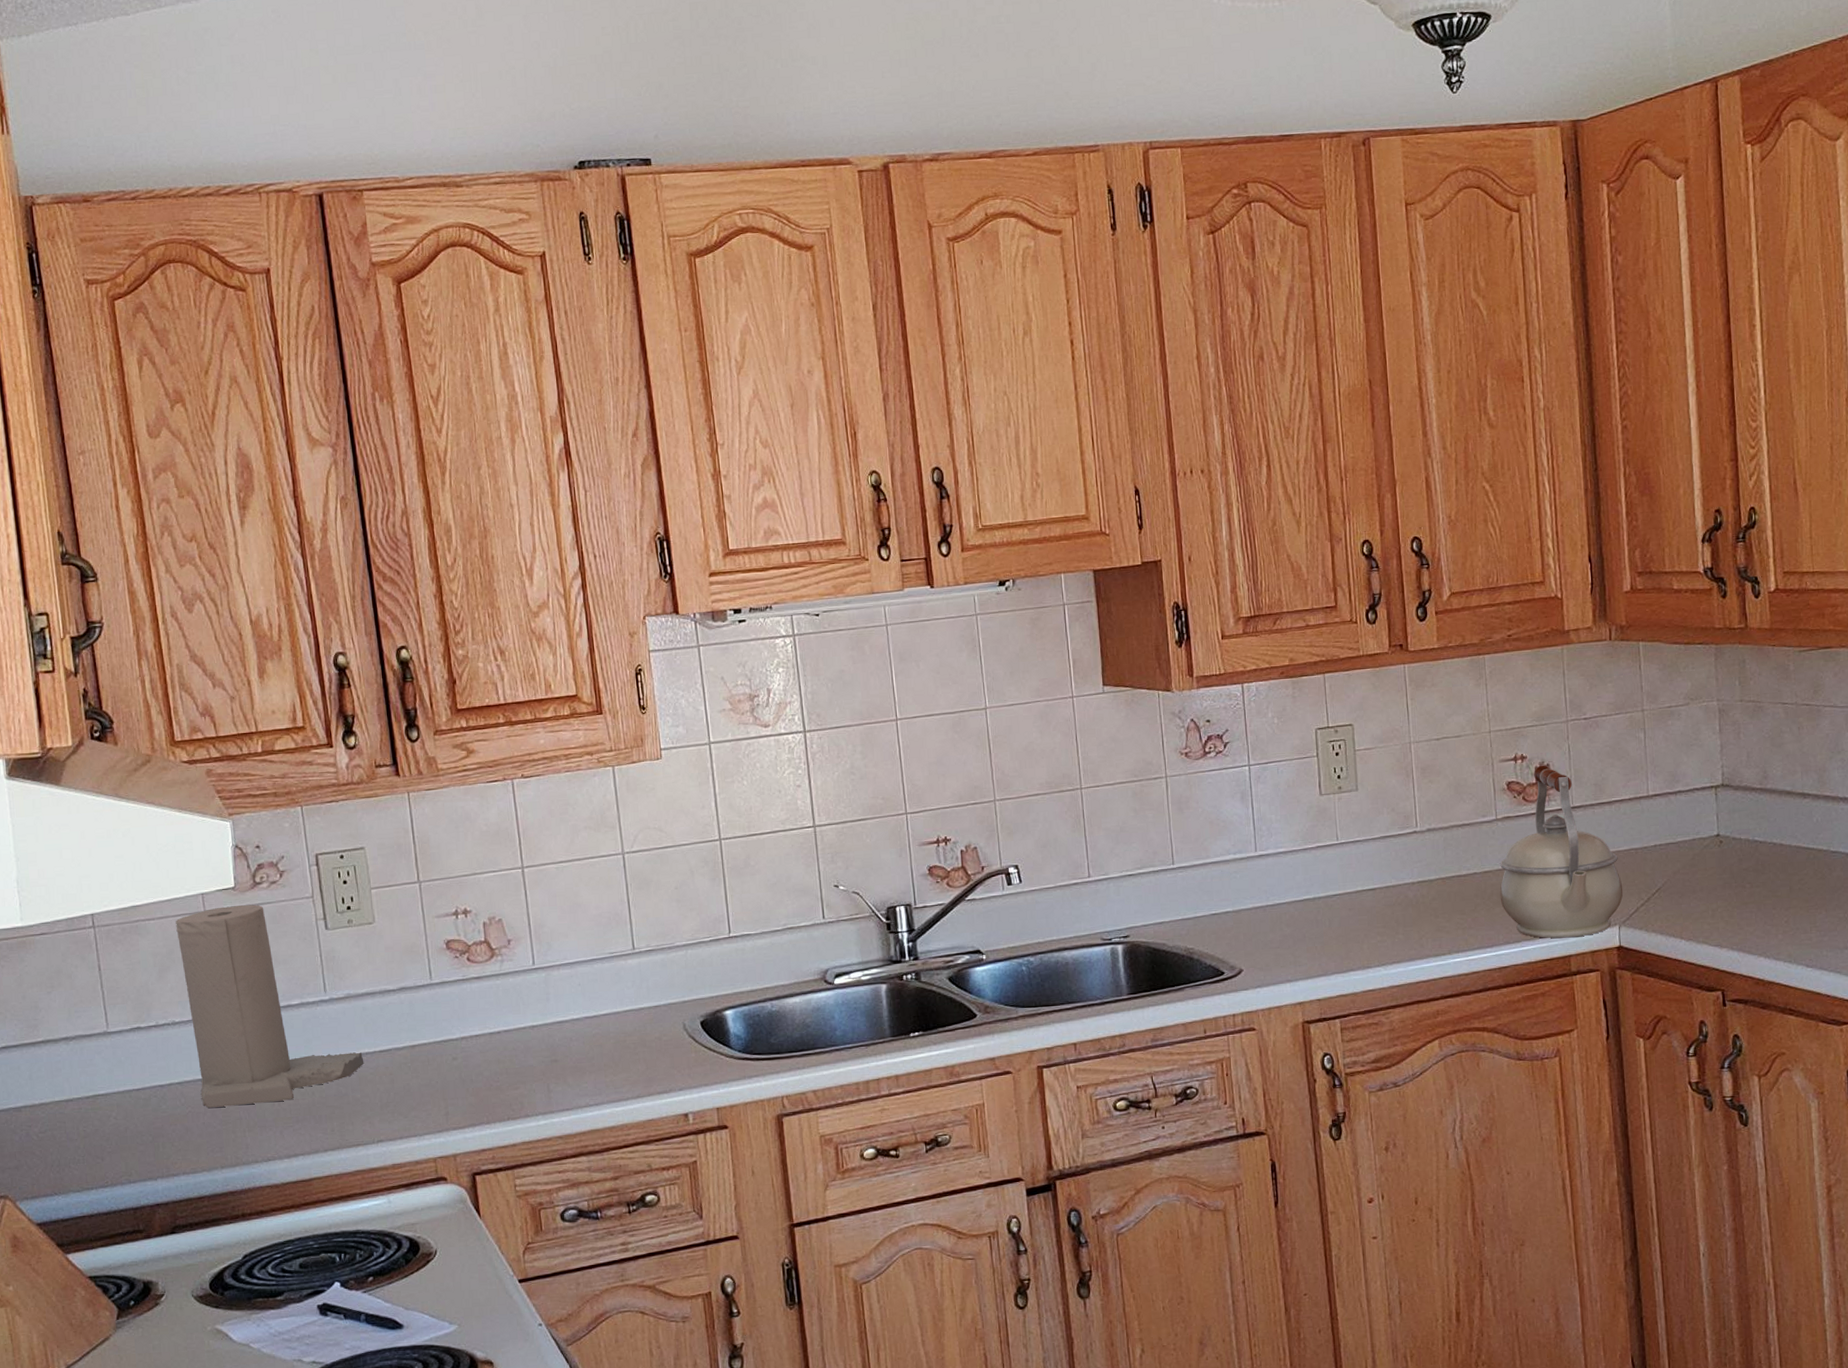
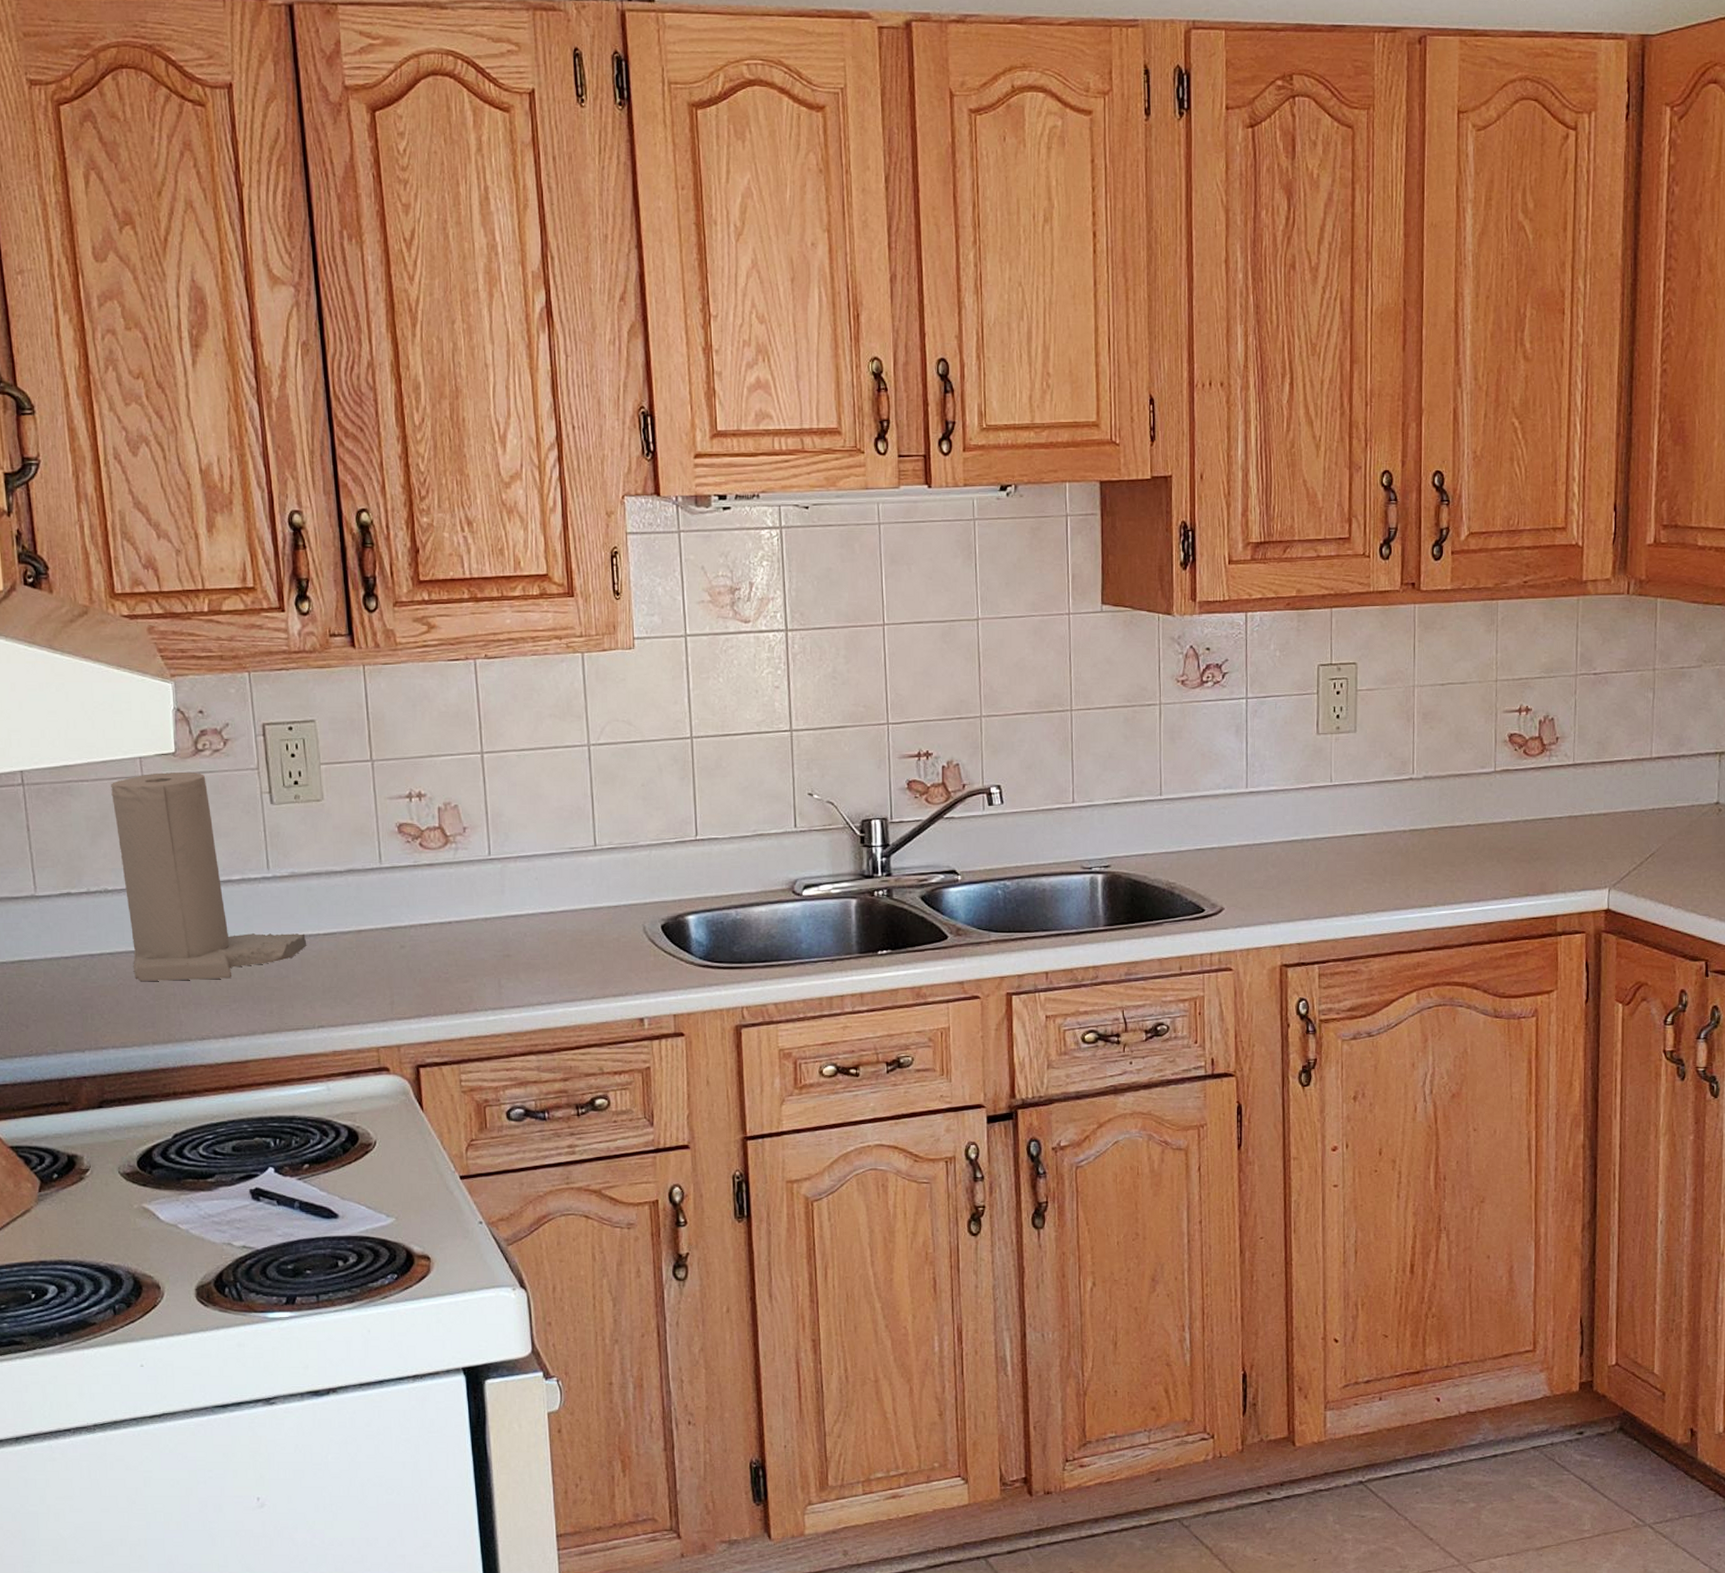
kettle: present [1499,765,1623,939] -> none [1491,719,1617,897]

